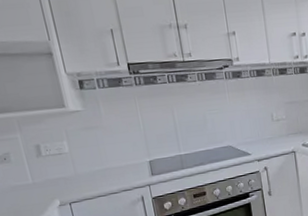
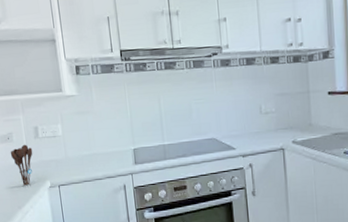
utensil holder: none [8,164,38,207] -> present [10,144,33,186]

